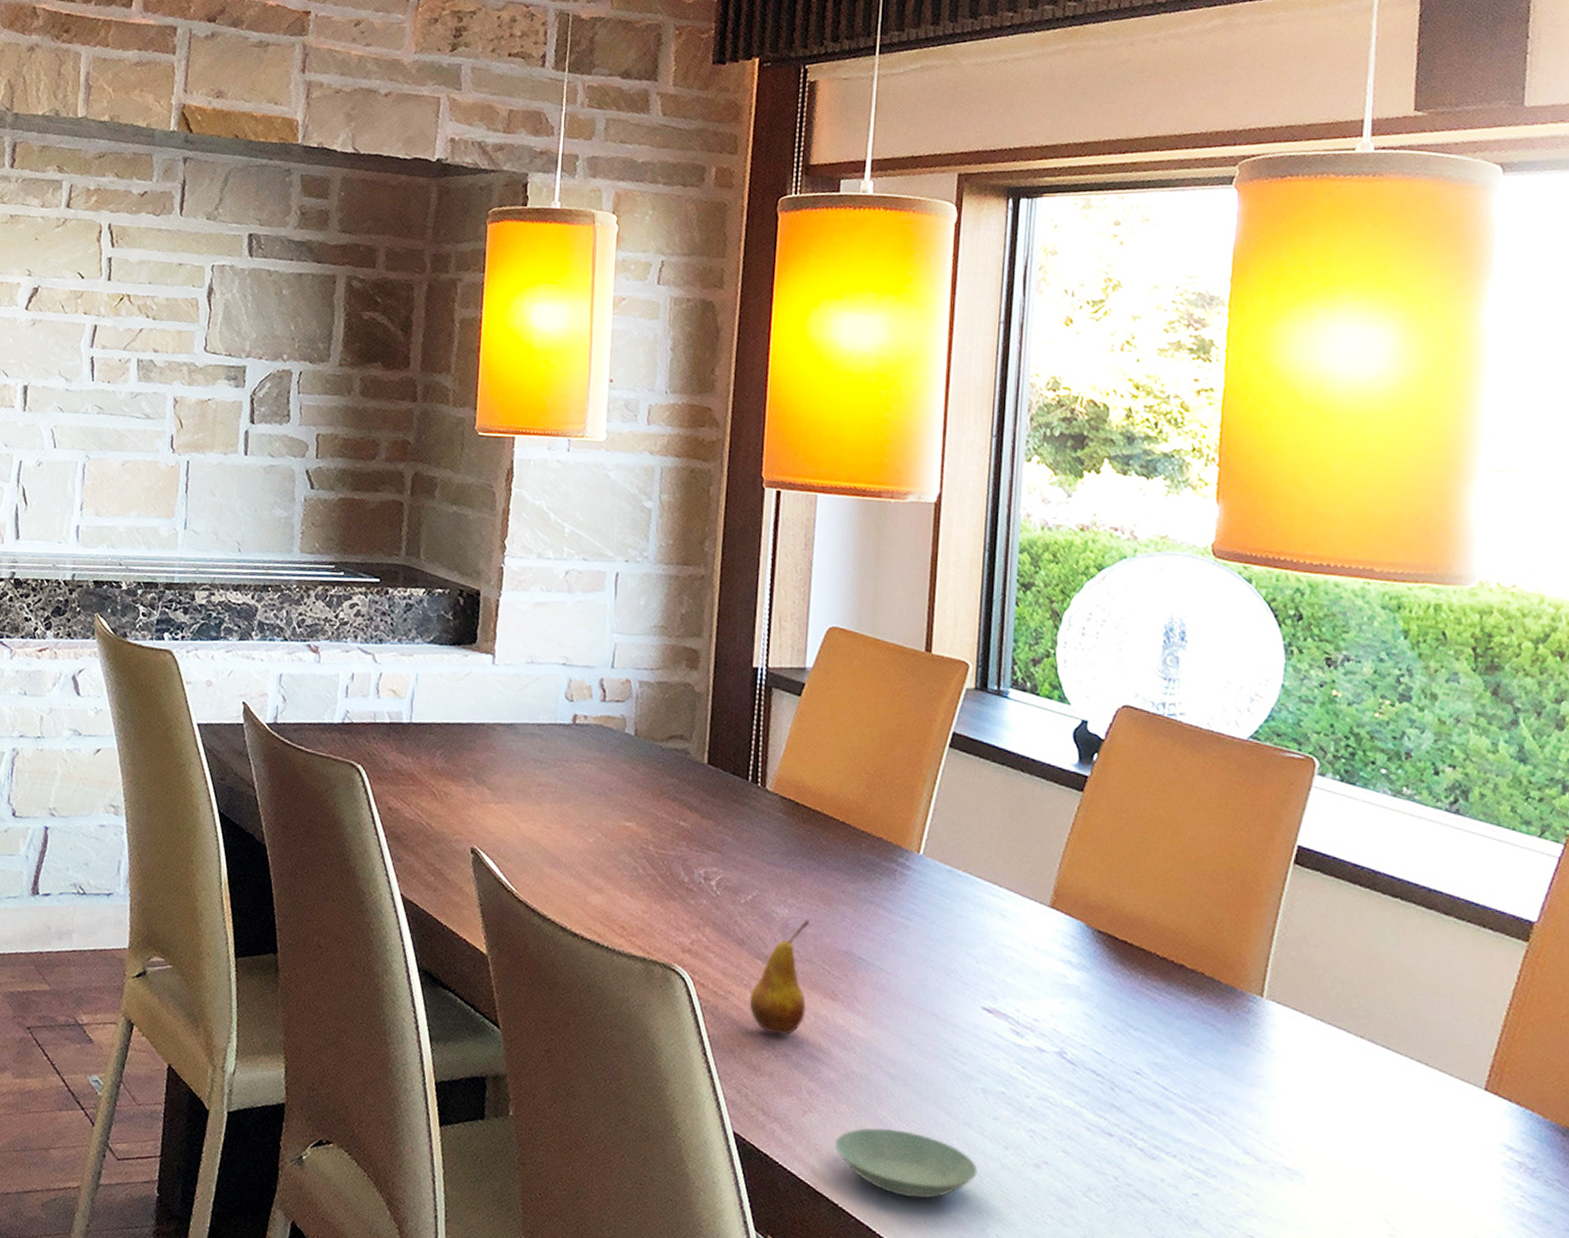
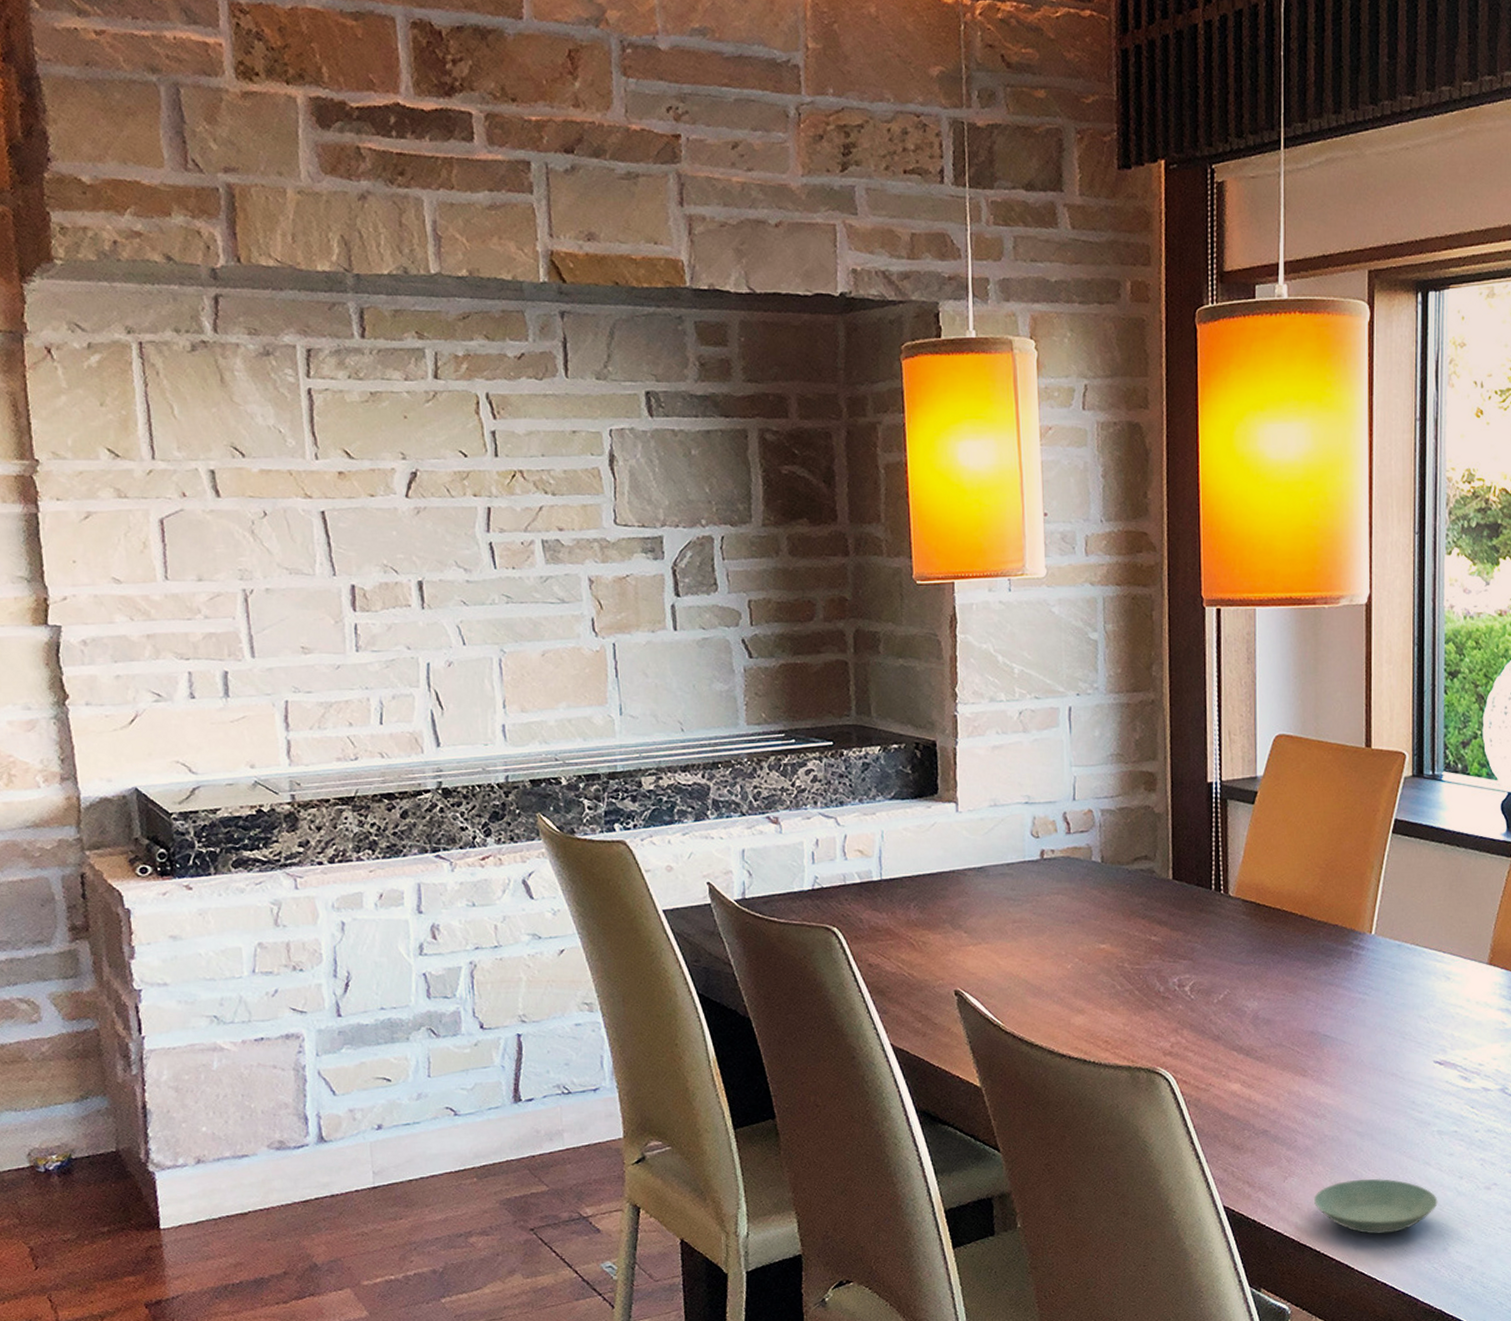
fruit: present [749,920,809,1035] -> none [1228,1009,1280,1115]

